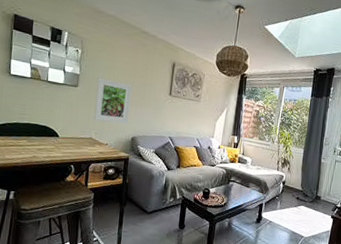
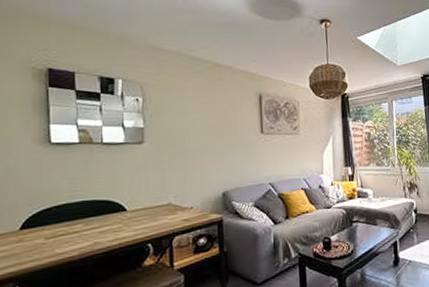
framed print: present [93,77,132,124] -> none [168,127,215,181]

